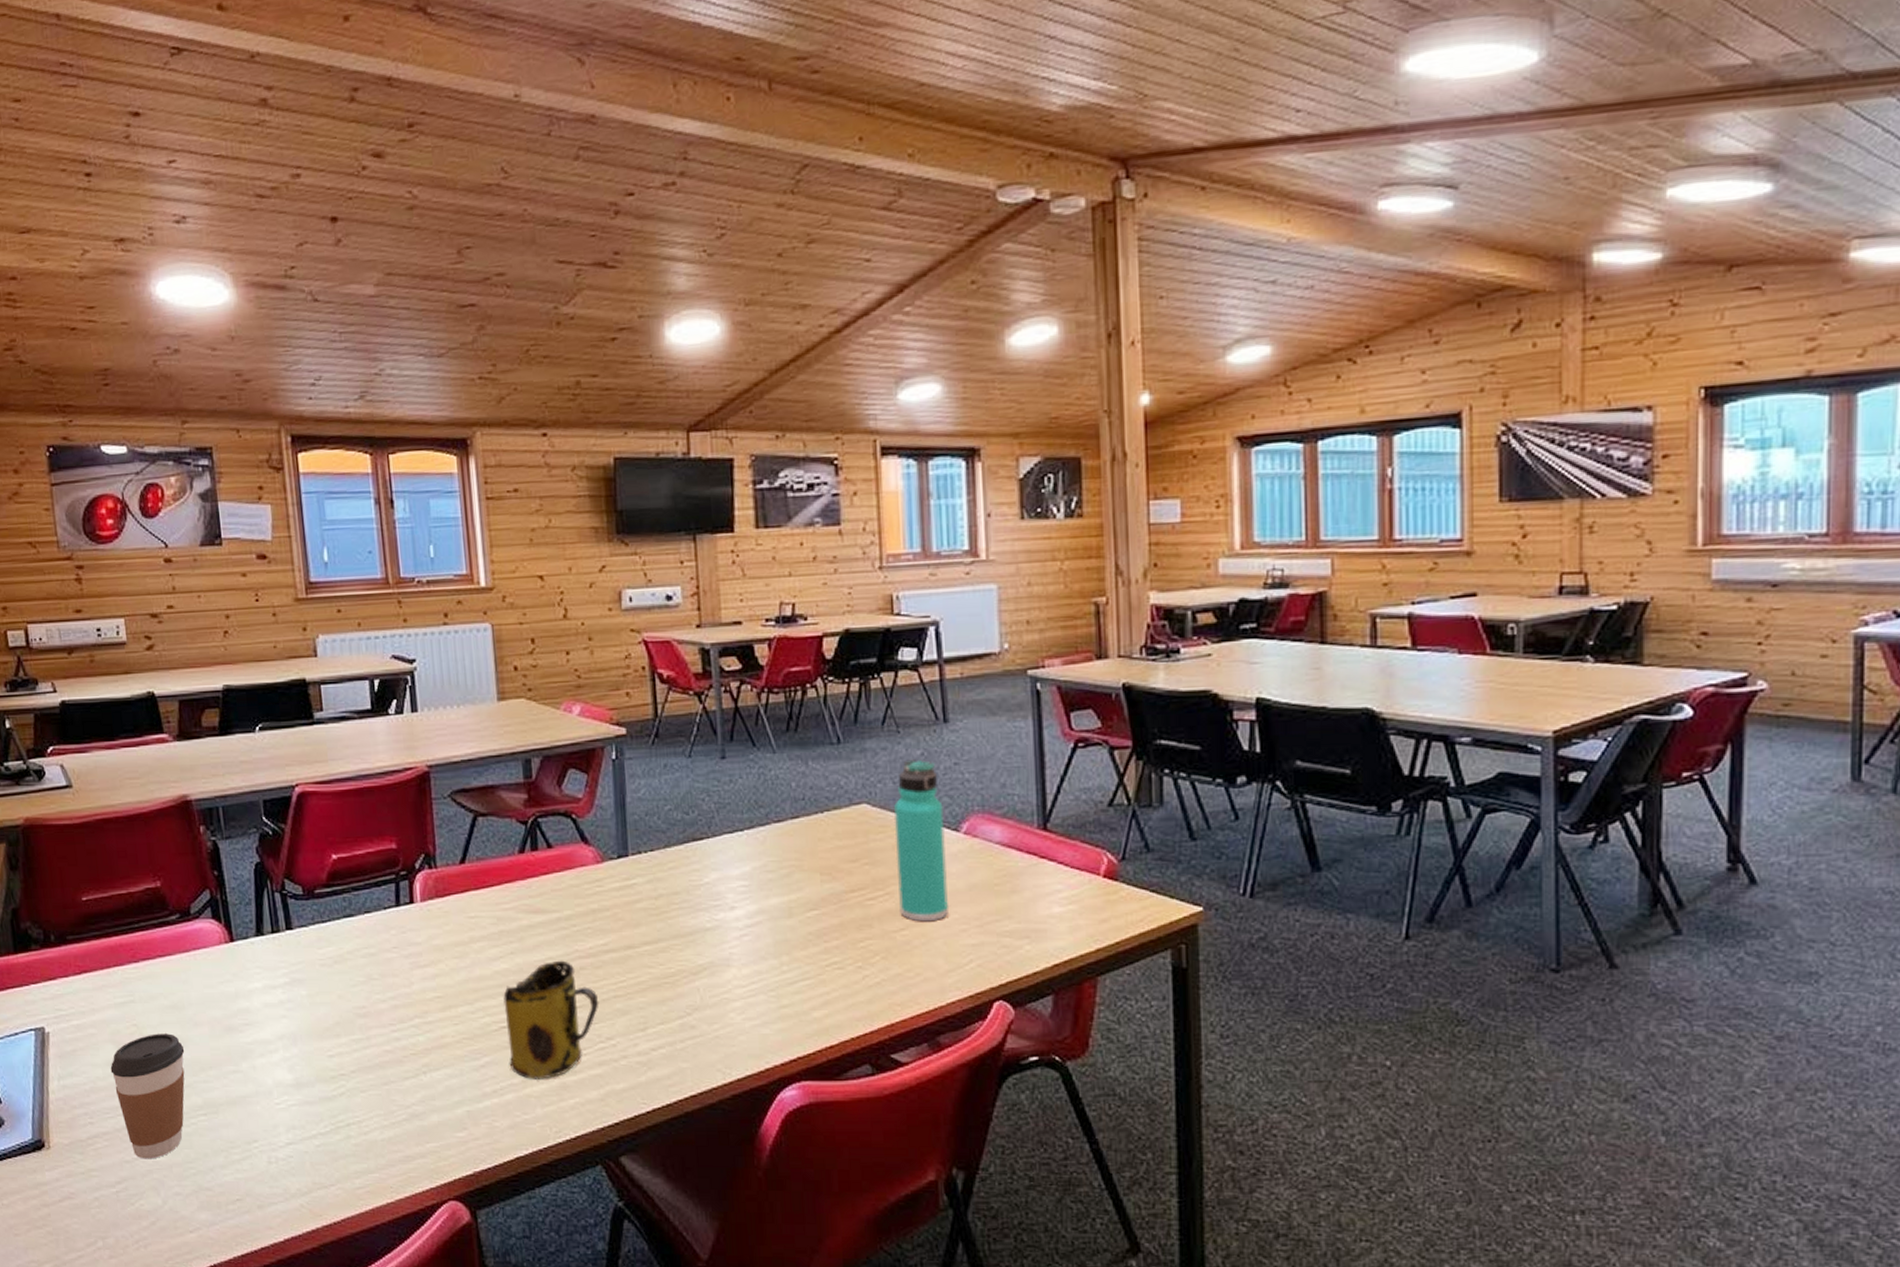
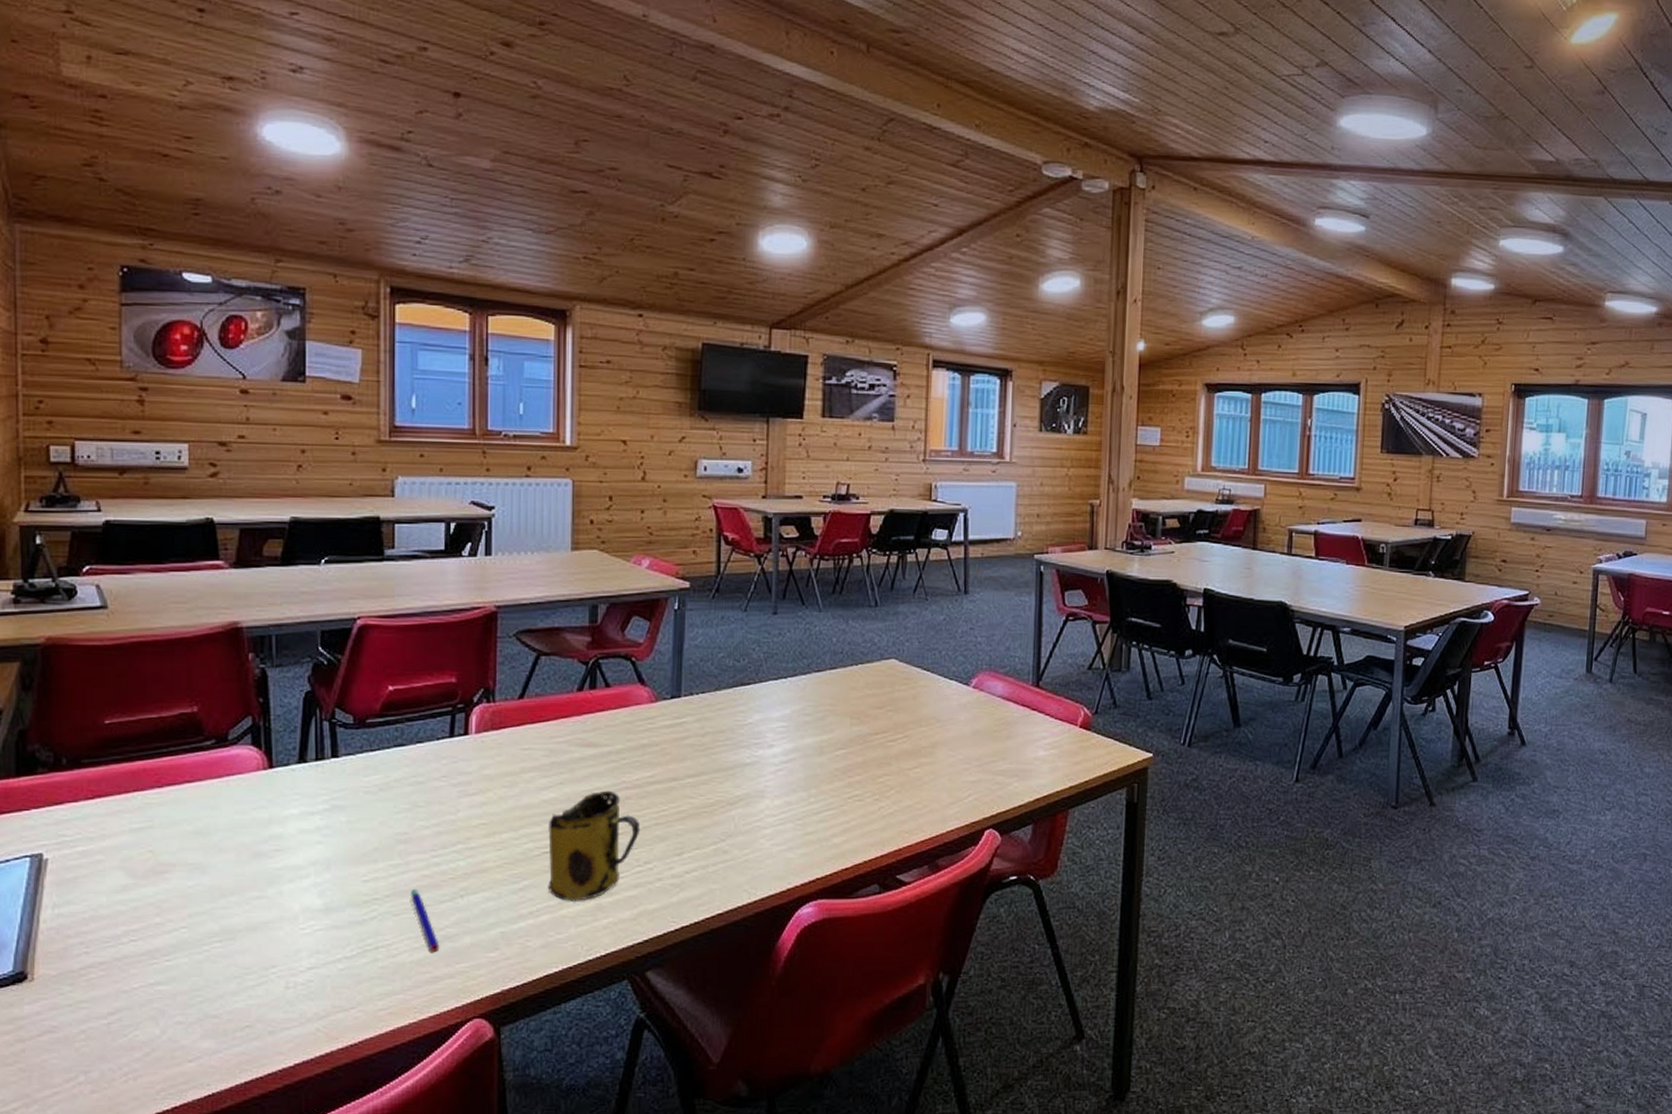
coffee cup: present [110,1033,185,1159] -> none [116,860,205,989]
pen: none [374,1065,409,1131] -> present [410,890,440,953]
thermos bottle: present [893,759,948,922] -> none [915,623,958,761]

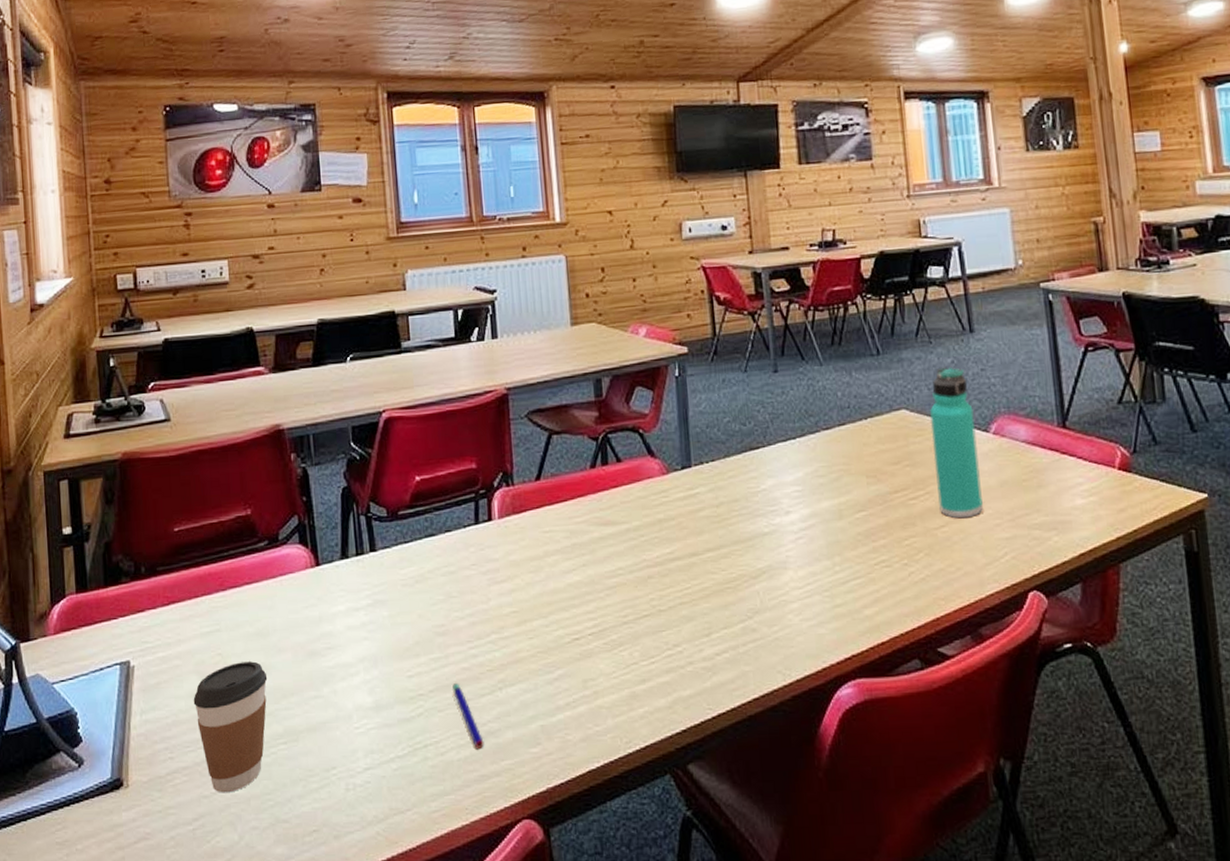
coffee cup: none [116,860,205,989] -> present [193,661,268,793]
mug: present [548,790,641,901] -> none [576,570,666,690]
thermos bottle: none [915,623,958,761] -> present [929,367,983,519]

